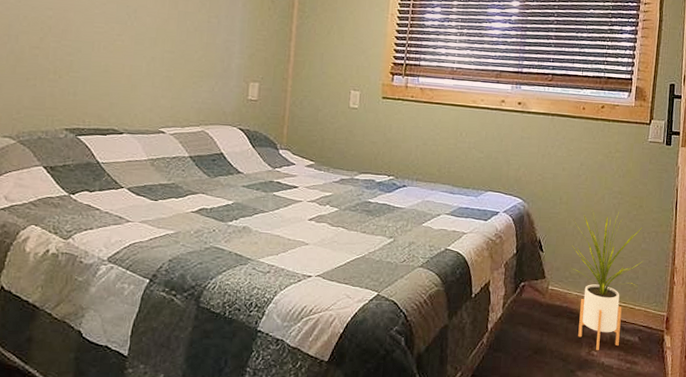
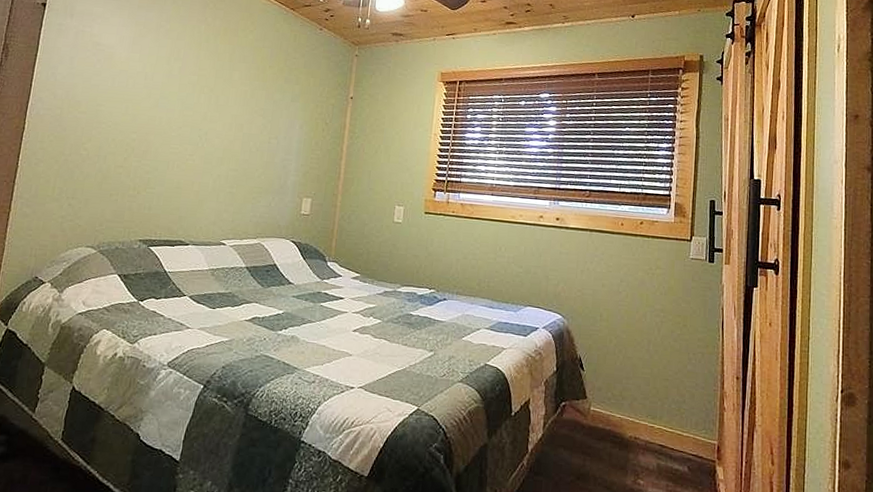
house plant: present [571,208,643,350] -> none [613,326,690,479]

